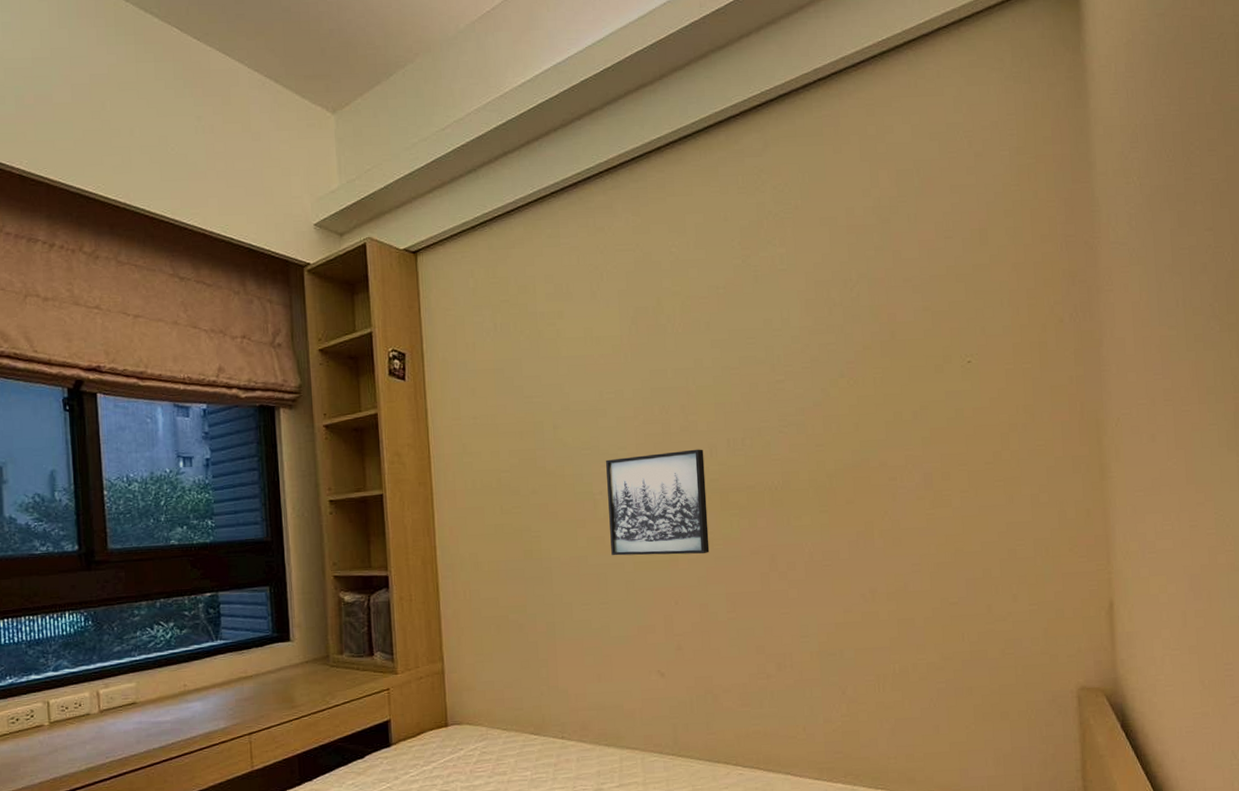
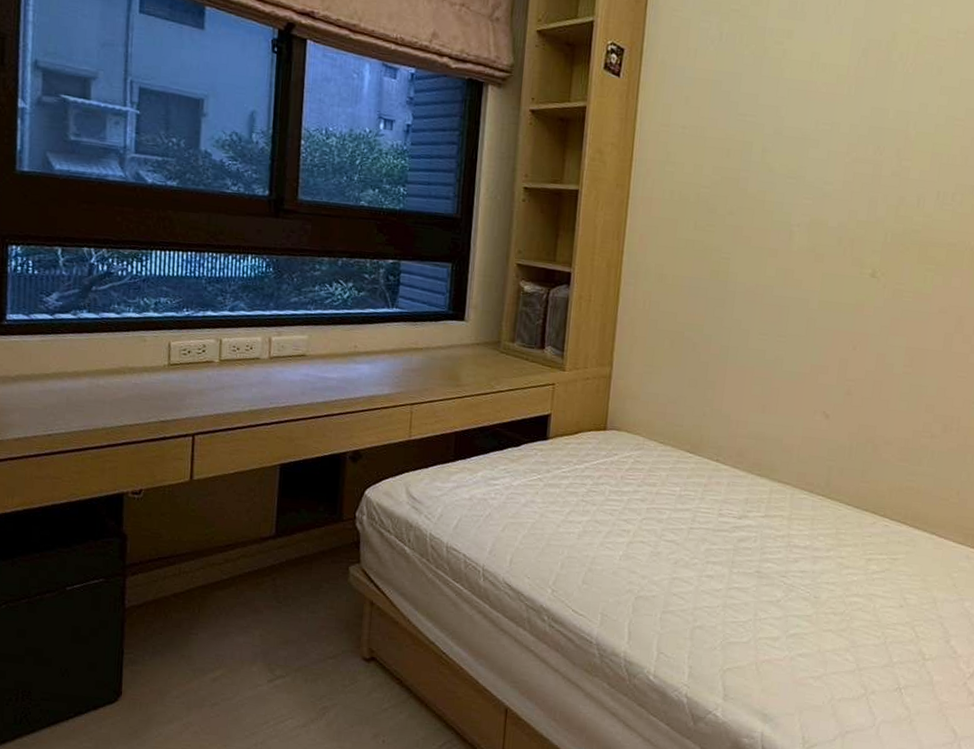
wall art: present [606,449,710,556] -> none [798,192,911,304]

